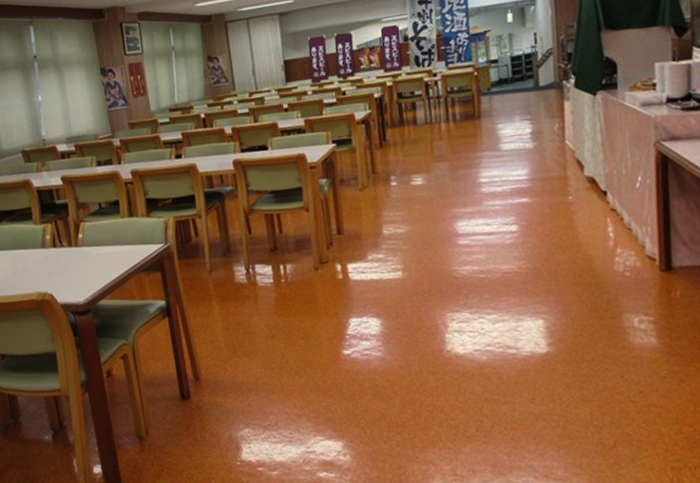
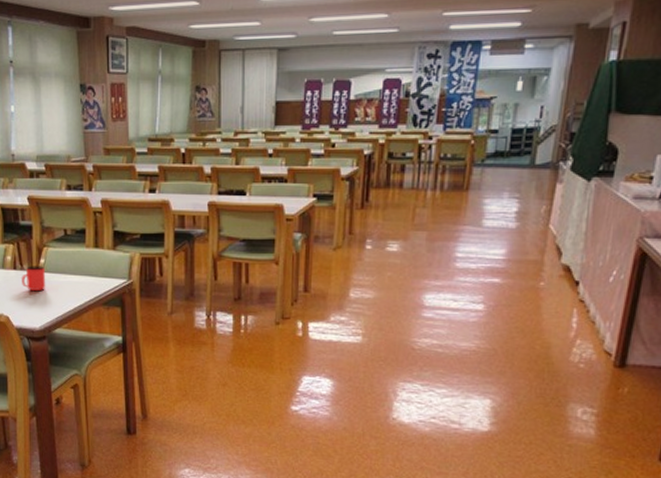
cup: none [62,240,86,267] -> present [22,266,46,292]

